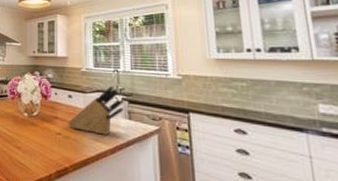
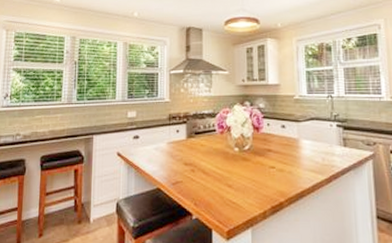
knife block: present [68,85,124,135] -> none [282,112,339,165]

